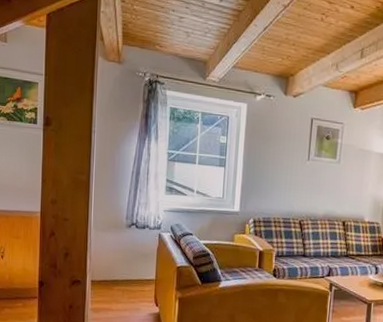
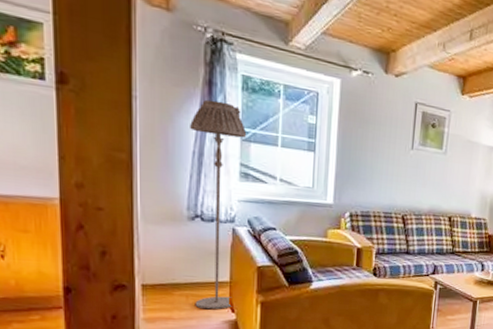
floor lamp: none [128,129,172,304] -> present [190,99,247,310]

